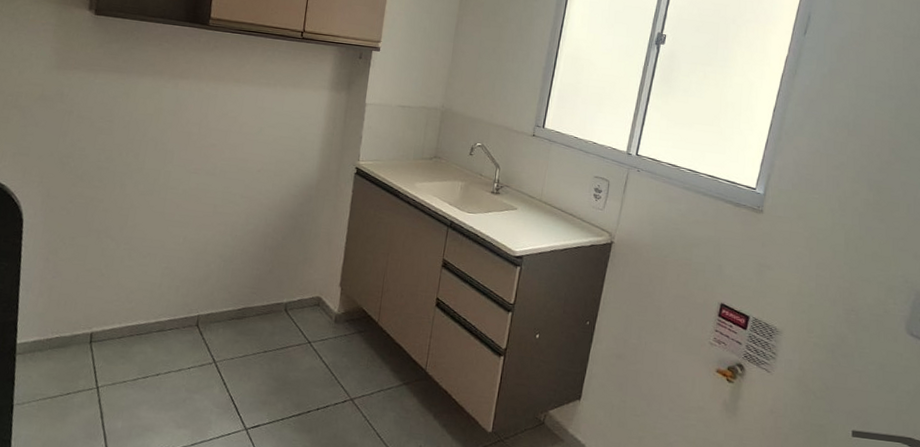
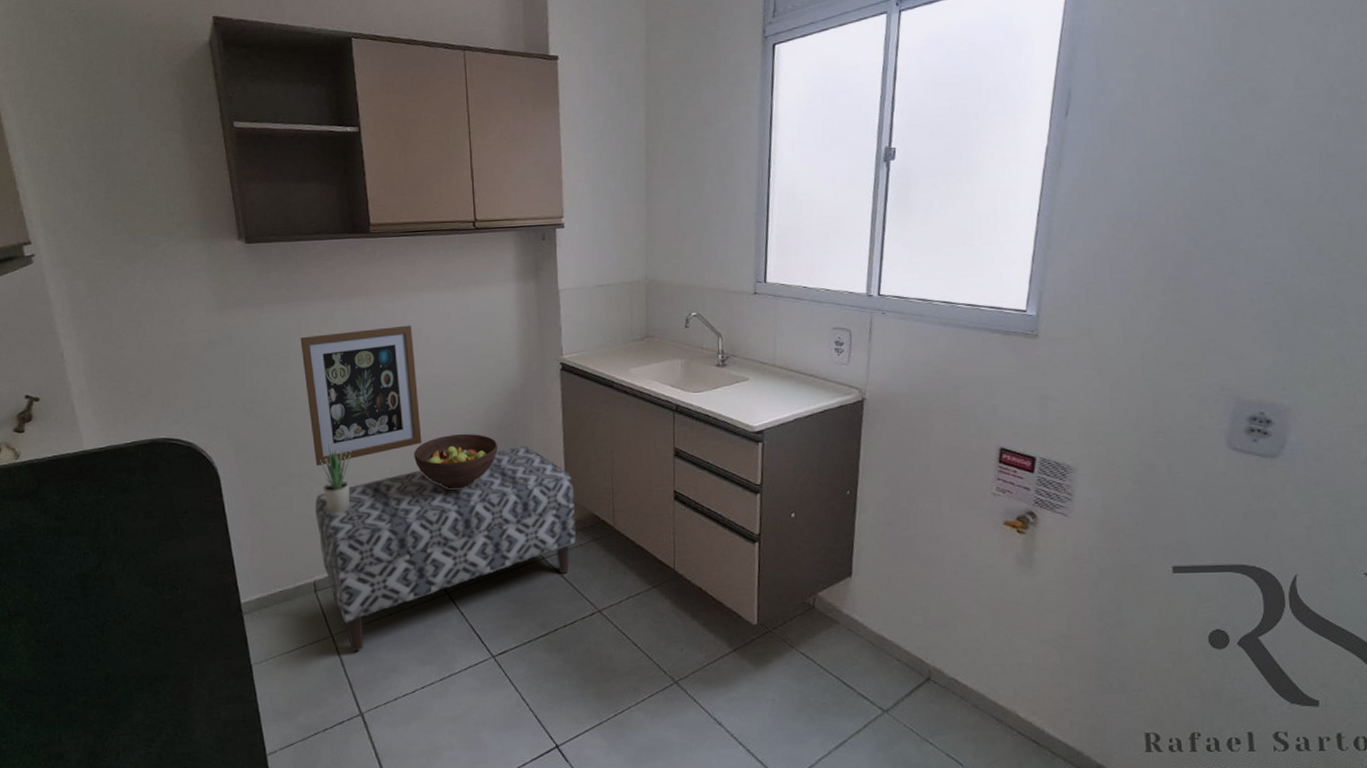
bench: none [103,236,349,406] -> present [314,446,576,651]
wall art: none [116,105,230,226] -> present [300,325,422,466]
potted plant: none [118,207,152,273] -> present [319,445,351,515]
fruit bowl: none [208,215,287,267] -> present [414,434,498,490]

